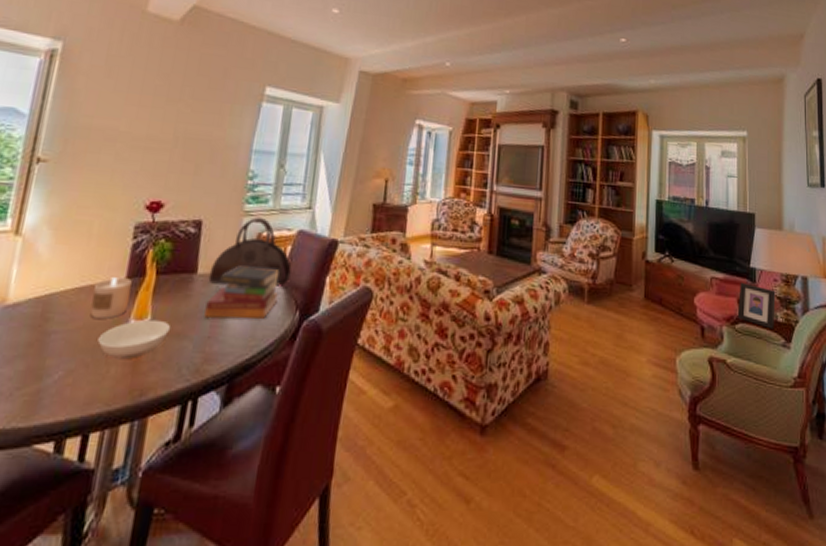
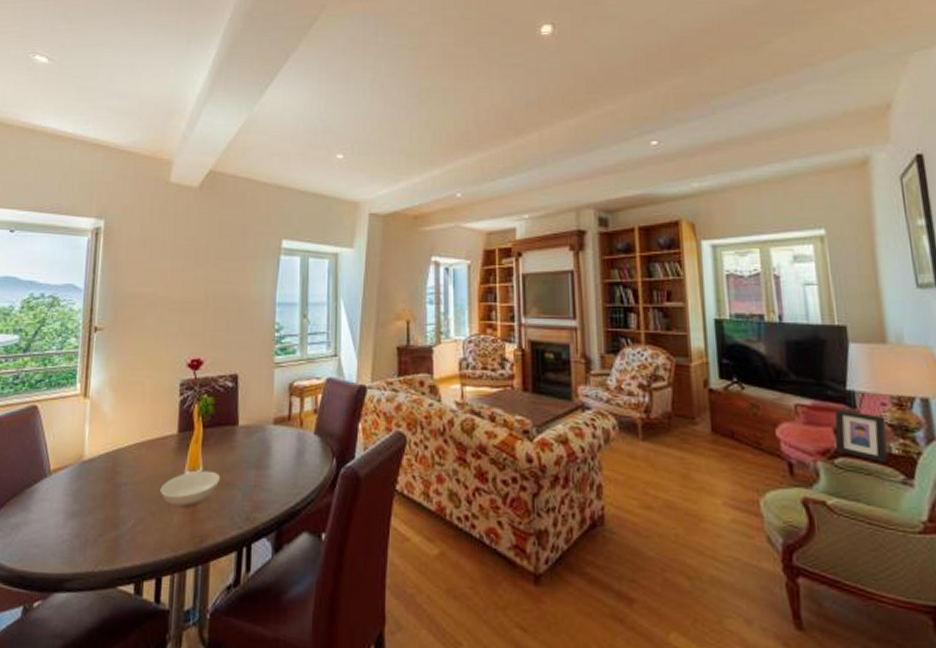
candle: present [90,277,132,319] -> none [151,432,183,471]
books: present [204,265,280,319] -> none [249,416,314,469]
handbag: present [208,216,291,286] -> none [249,367,324,435]

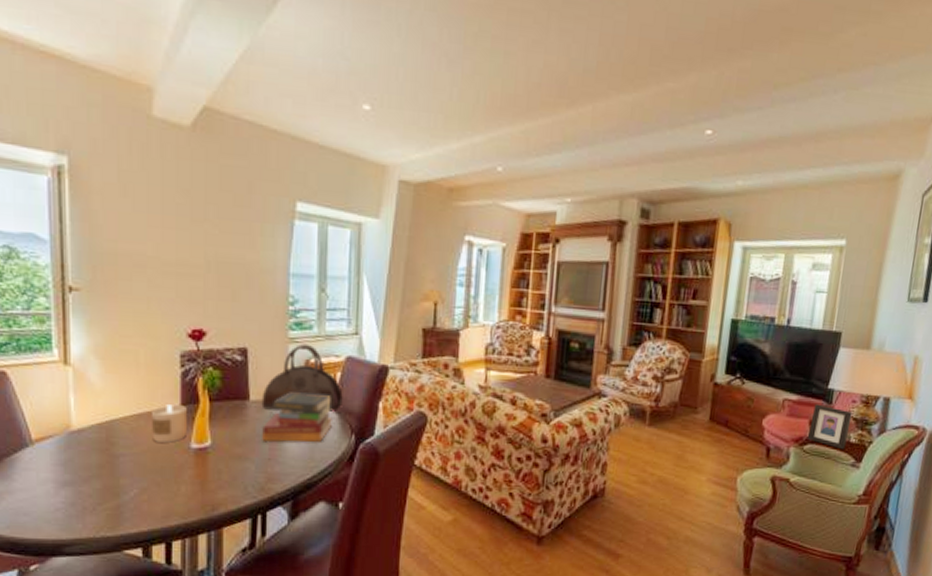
candle: none [151,432,183,471] -> present [151,404,187,443]
bowl: present [160,470,221,507] -> none [164,443,232,478]
handbag: none [249,367,324,435] -> present [261,343,343,412]
books: none [249,416,314,469] -> present [262,392,332,442]

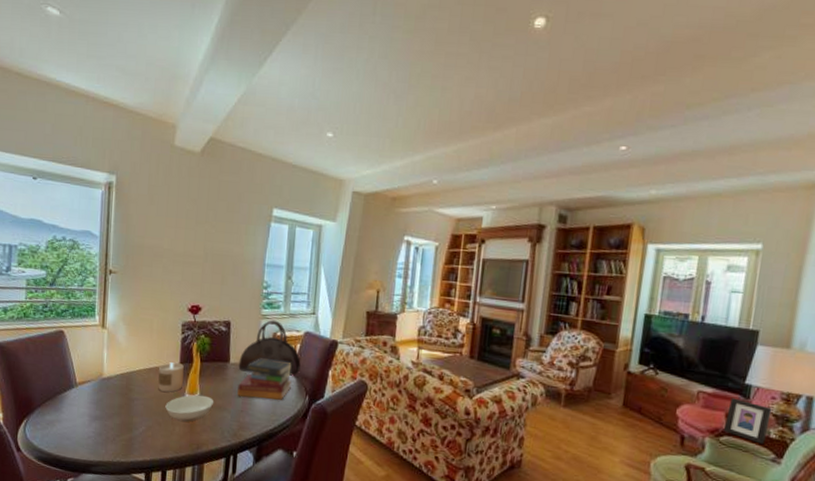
bowl: none [164,443,232,478] -> present [165,394,214,422]

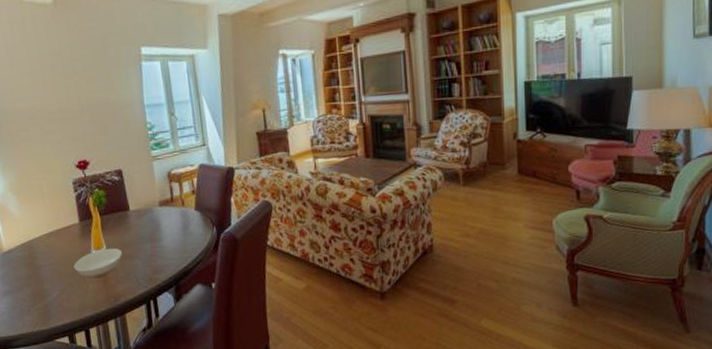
candle: present [158,362,184,392] -> none [58,221,87,253]
books: present [237,358,292,400] -> none [143,197,196,242]
handbag: present [238,319,301,376] -> none [138,159,202,216]
picture frame: present [724,398,772,445] -> none [615,144,655,183]

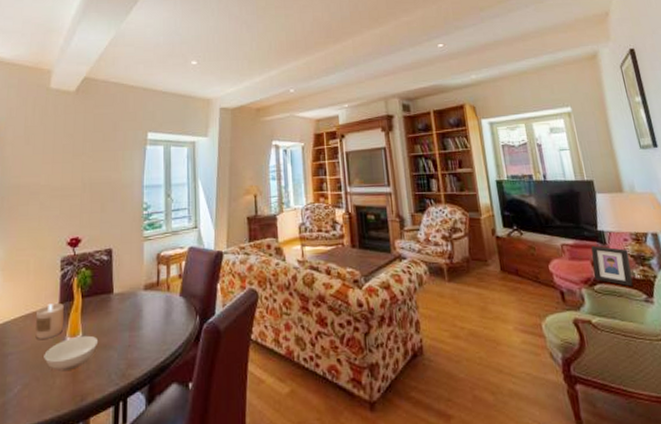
candle: none [58,221,87,253] -> present [35,303,64,339]
picture frame: none [615,144,655,183] -> present [591,245,633,287]

